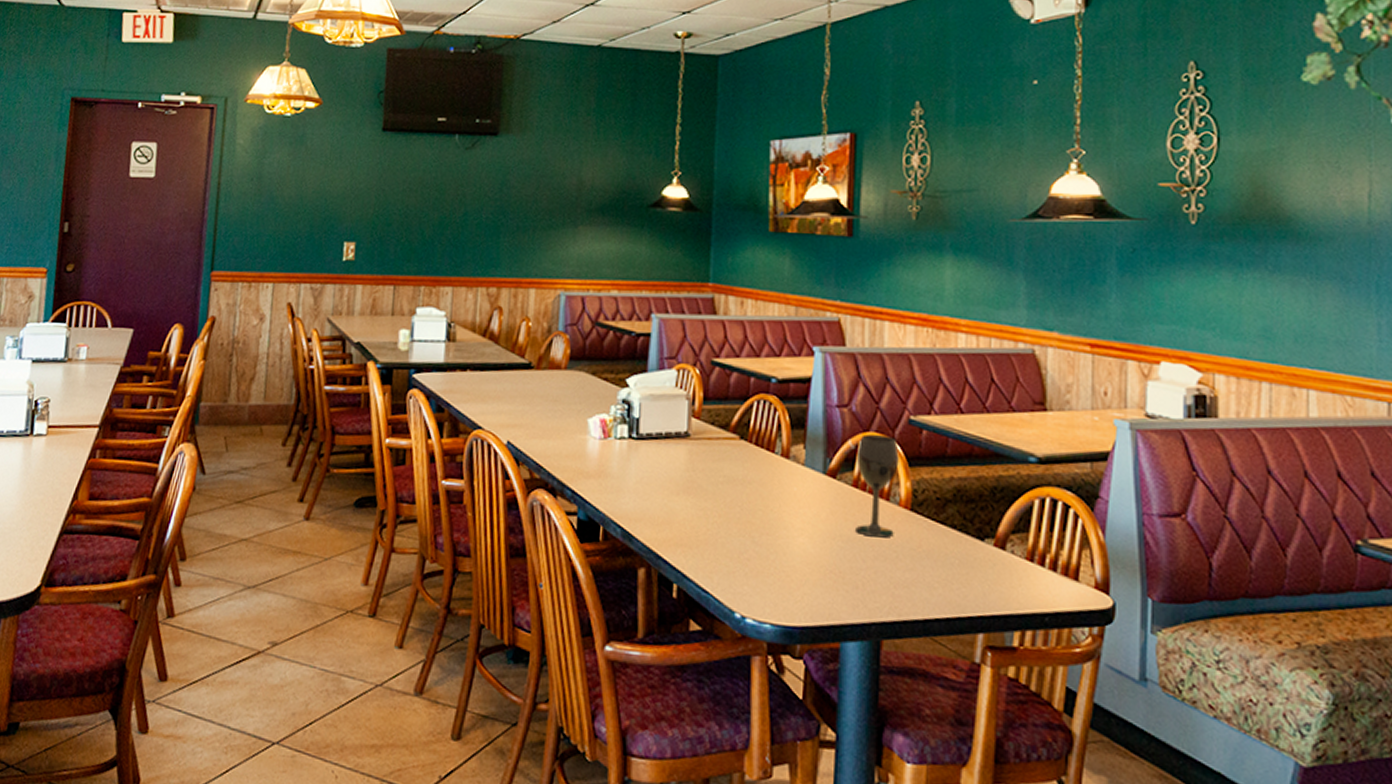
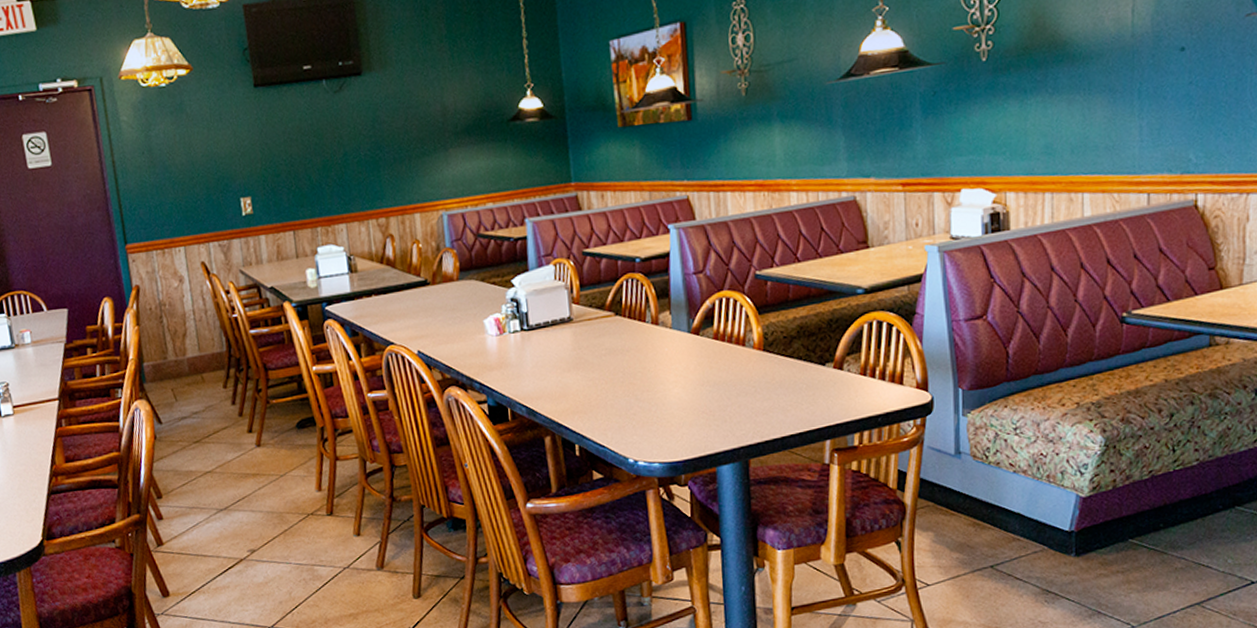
wine glass: present [856,434,899,538] -> none [714,291,751,378]

